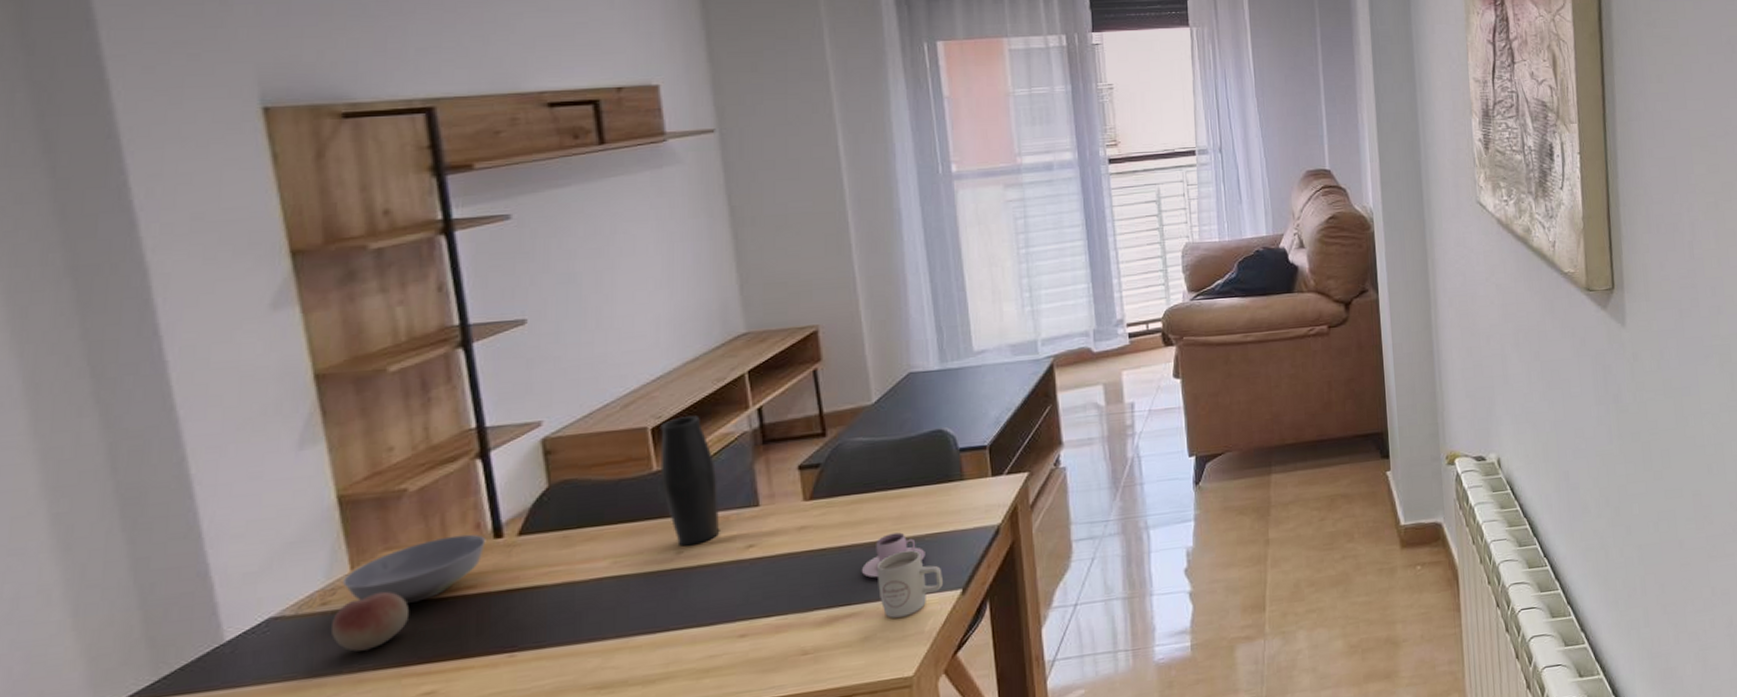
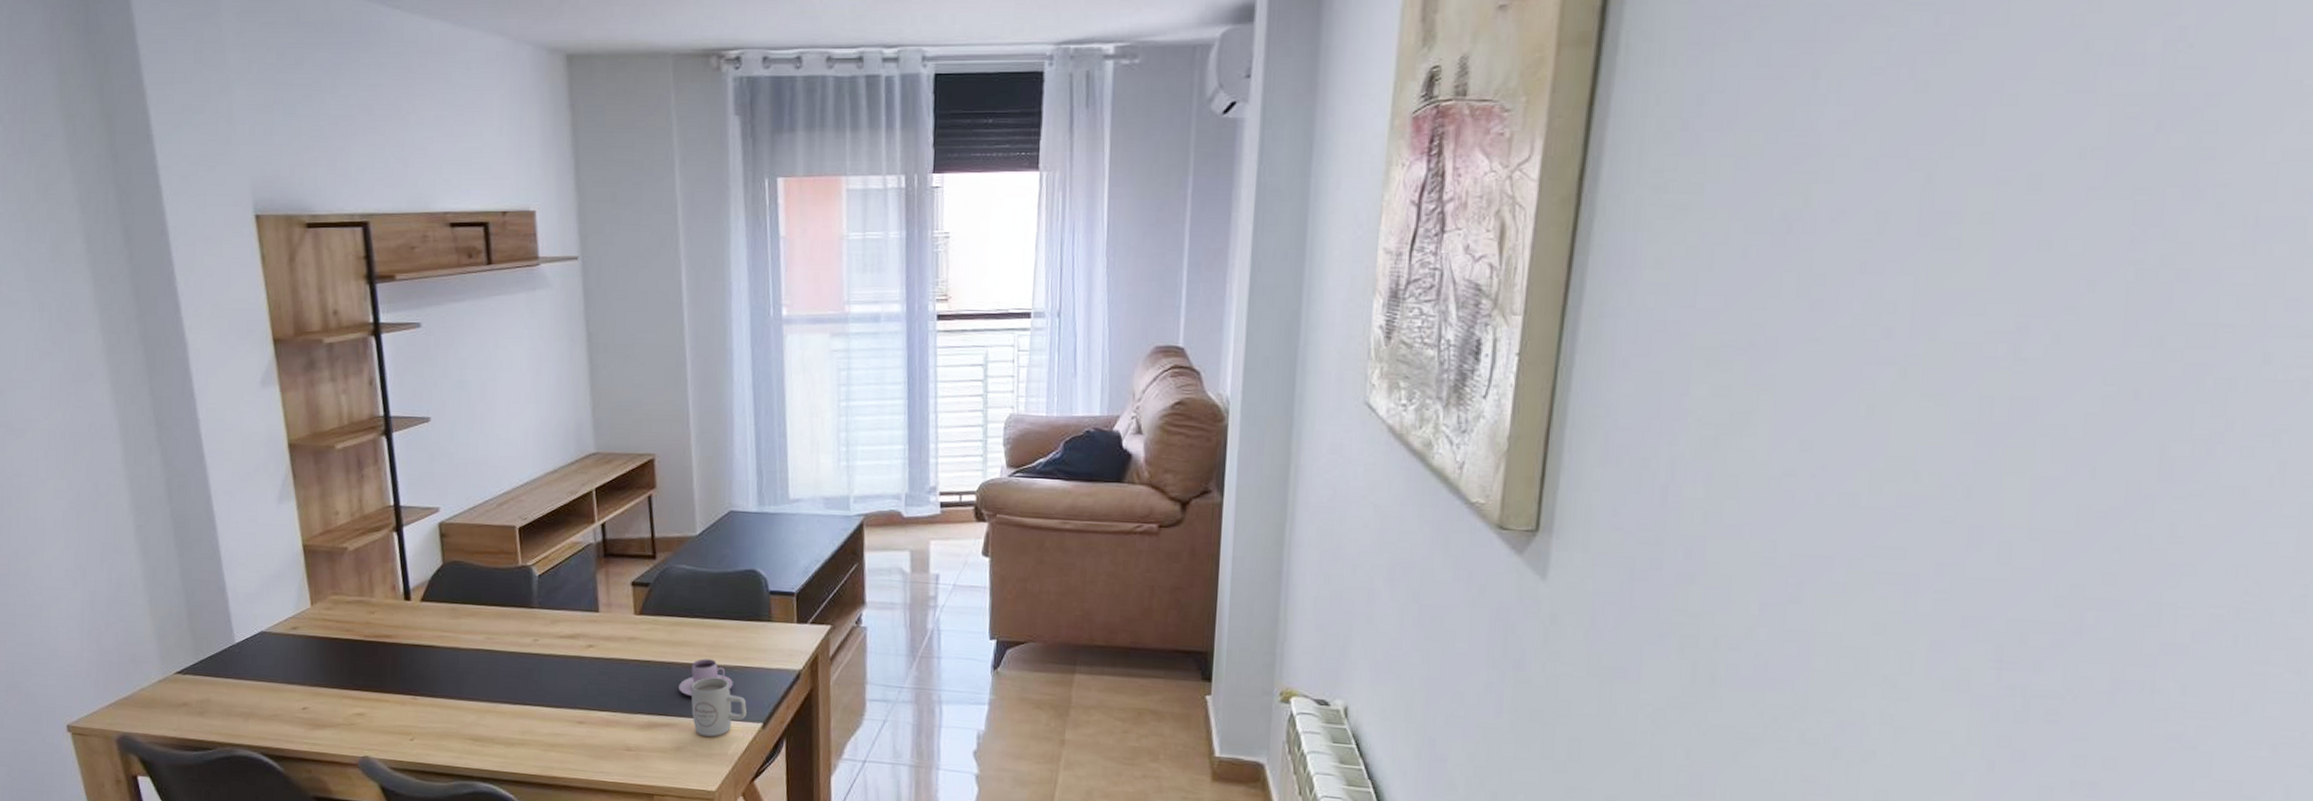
fruit: present [332,591,410,652] -> none [299,627,348,671]
bowl: present [342,534,486,603] -> none [305,592,399,640]
vase: present [660,415,720,547] -> none [524,520,568,636]

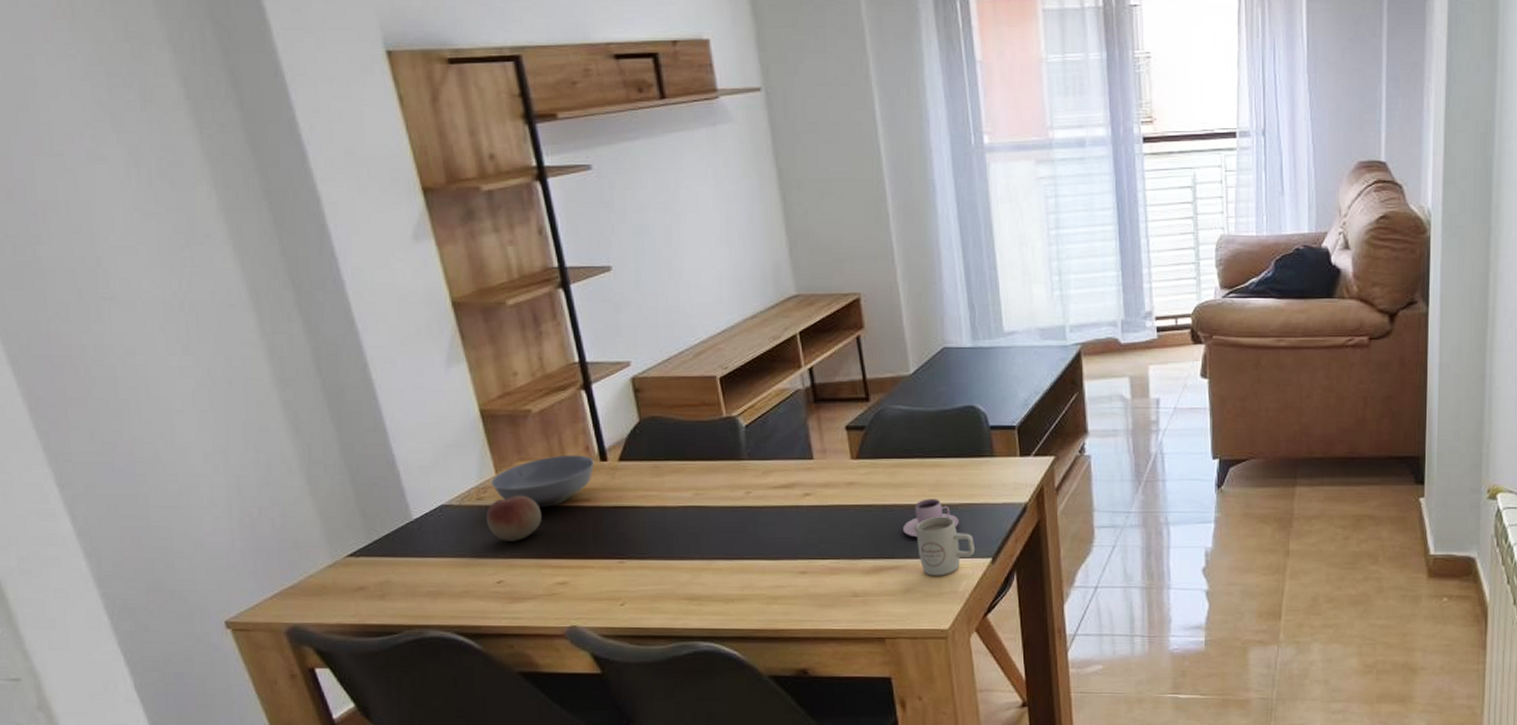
fruit: none [299,627,348,671] -> present [486,495,543,541]
bowl: none [305,592,399,640] -> present [490,455,595,507]

